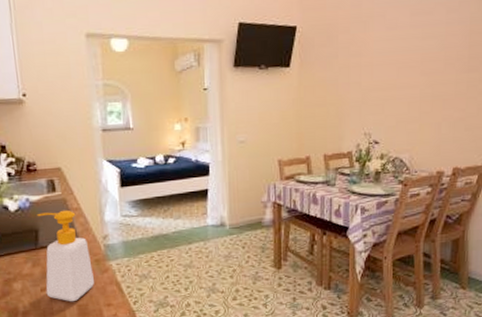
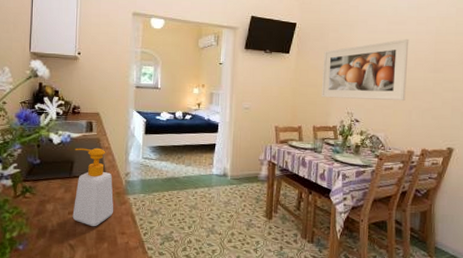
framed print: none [331,32,438,118] -> present [321,38,409,102]

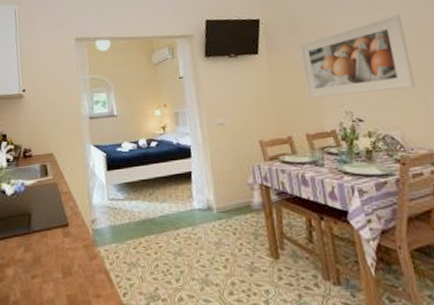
soap bottle: present [72,147,114,227] -> none [30,193,83,292]

